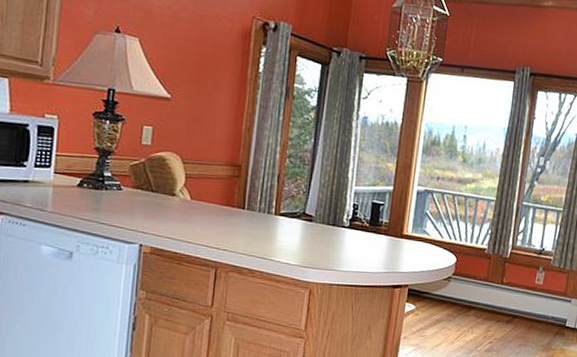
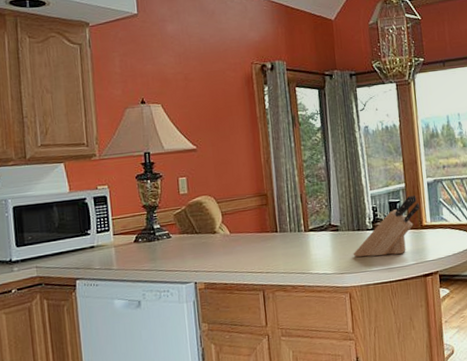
knife block: none [322,200,404,260] -> present [353,194,420,257]

